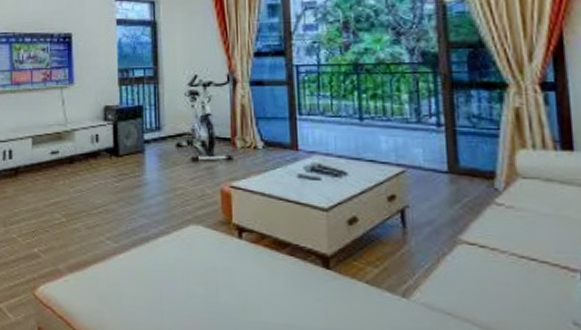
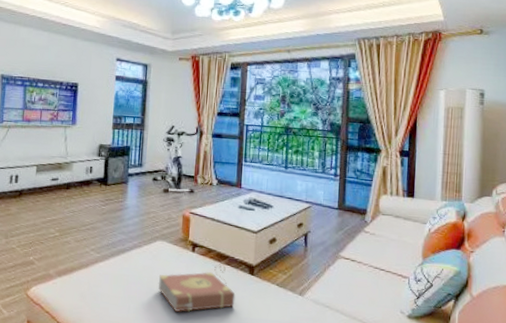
book: none [196,251,307,320] -> present [158,262,236,313]

